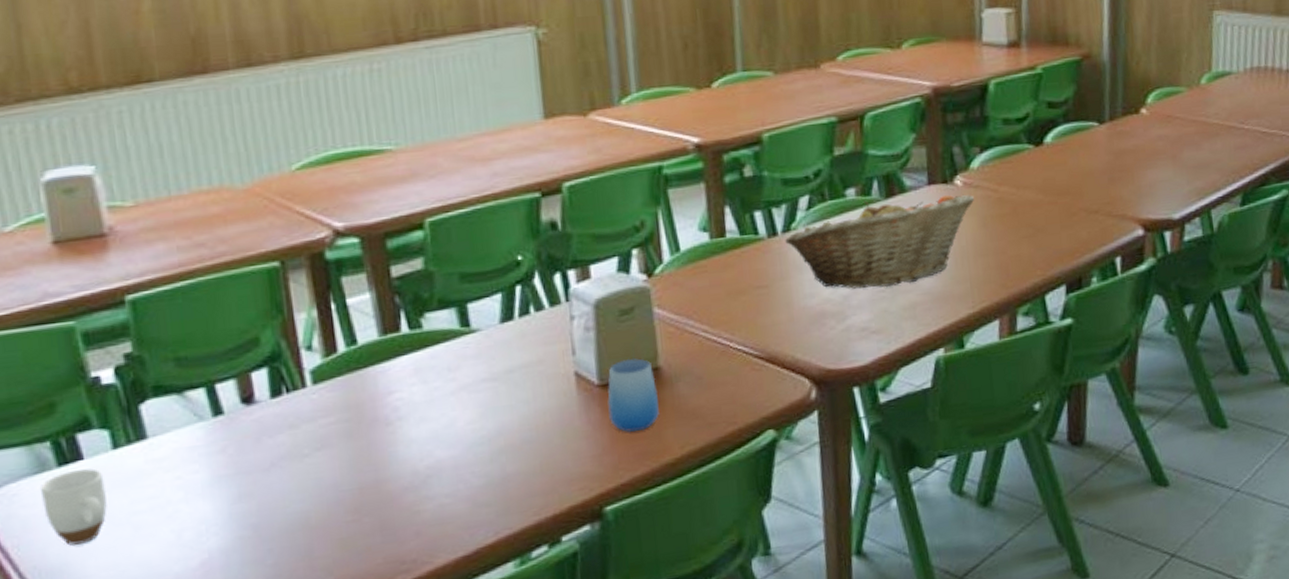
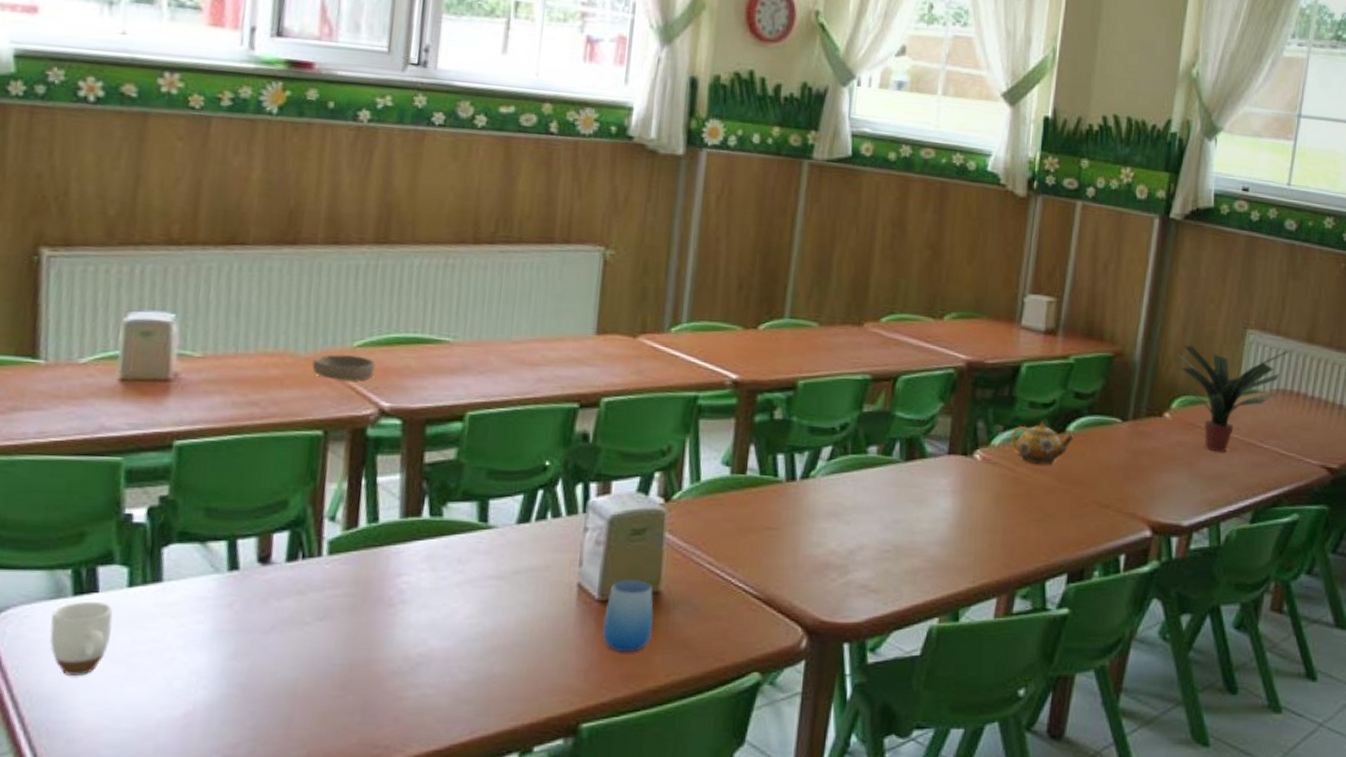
bowl: none [252,179,320,208] -> present [312,354,376,381]
fruit basket: present [785,194,975,289] -> none [802,459,991,549]
teapot: none [989,136,1053,181] -> present [1011,421,1074,465]
potted plant: none [1140,24,1265,141] -> present [1167,345,1295,452]

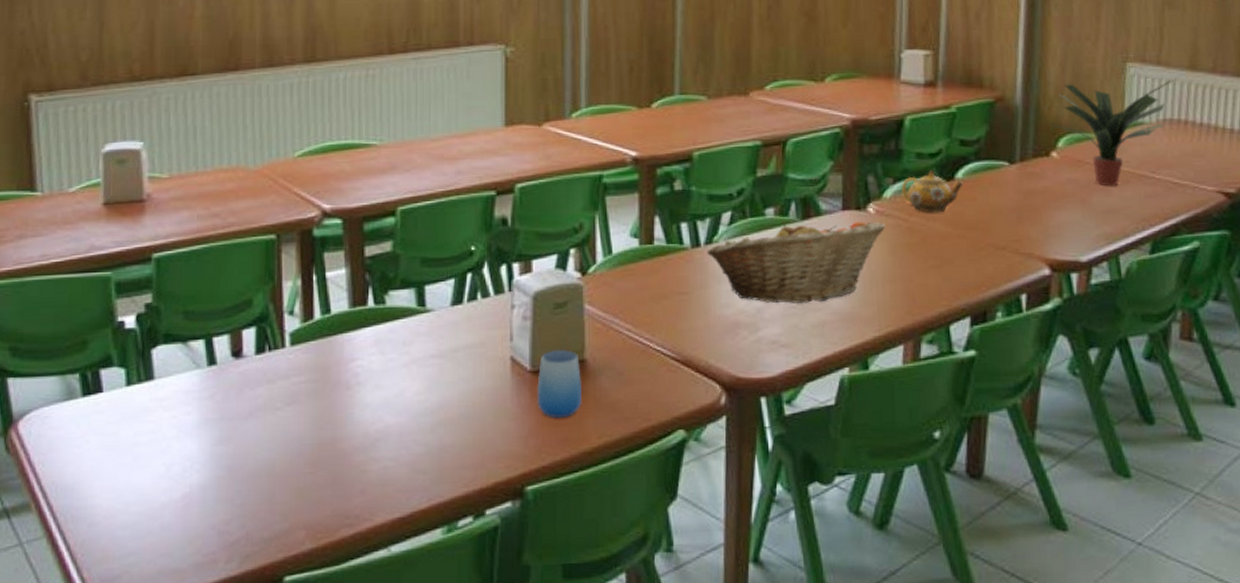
mug: present [50,602,114,676] -> none [66,401,117,467]
bowl: present [312,354,376,381] -> none [261,165,315,188]
fruit basket: none [802,459,991,549] -> present [707,220,886,304]

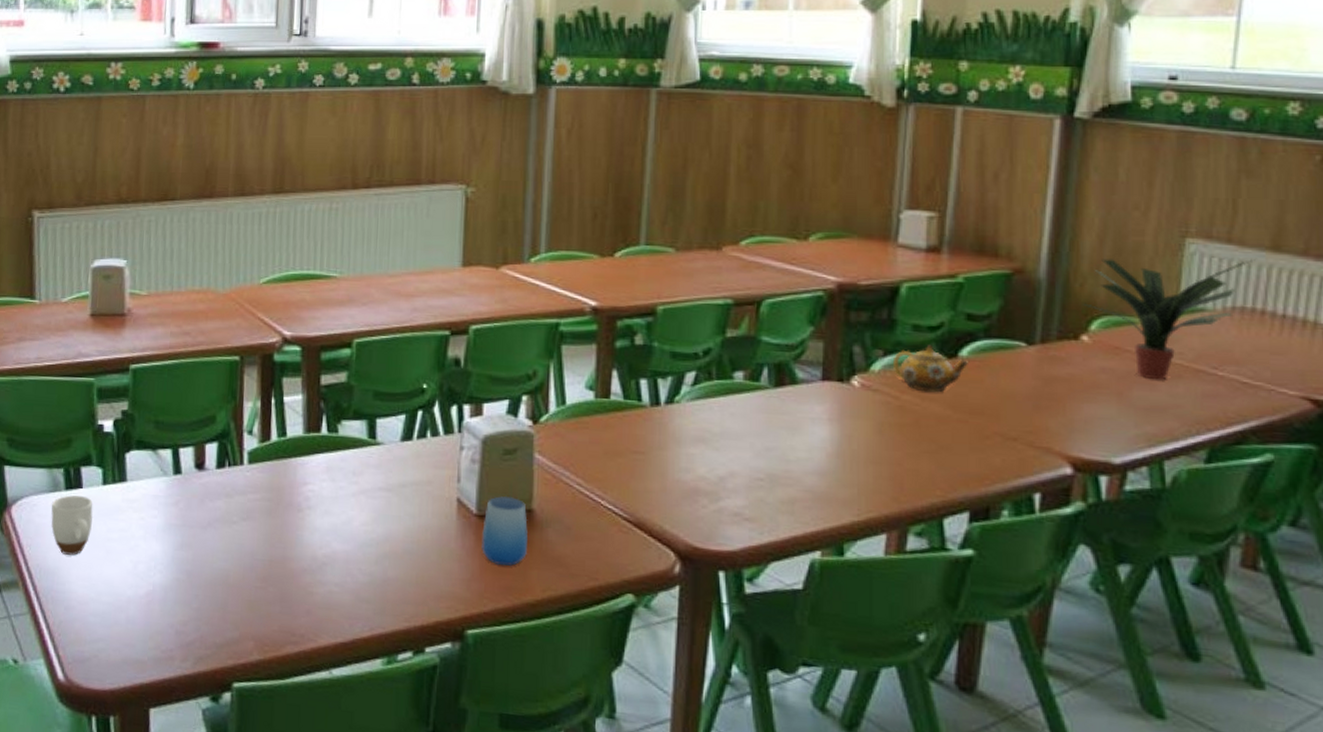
mug: none [66,401,117,467] -> present [51,495,94,555]
fruit basket: present [707,220,886,304] -> none [667,385,872,478]

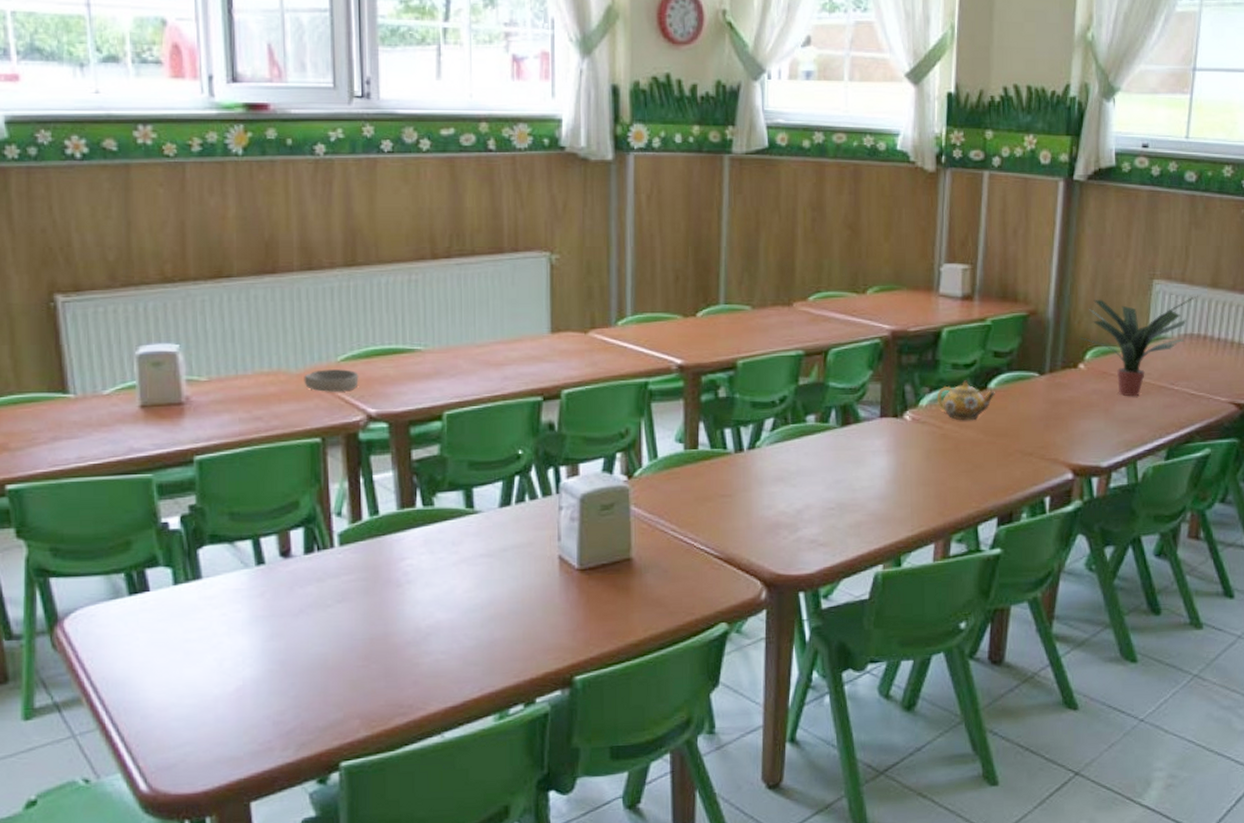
mug: present [51,495,94,555] -> none [113,599,166,663]
bowl: none [229,290,278,313] -> present [304,369,359,392]
cup: present [482,495,528,566] -> none [585,548,628,614]

